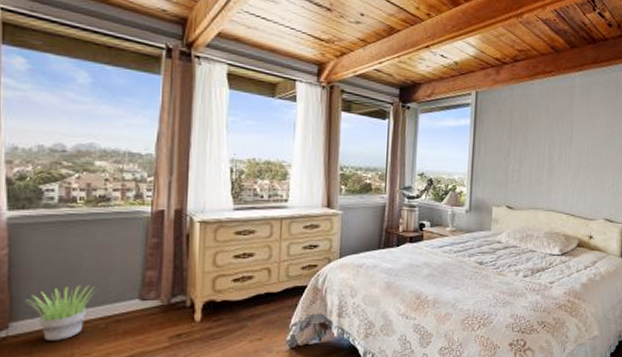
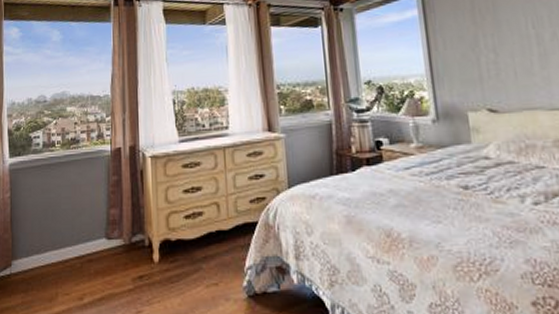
potted plant: present [26,285,94,341] -> none [23,225,70,279]

